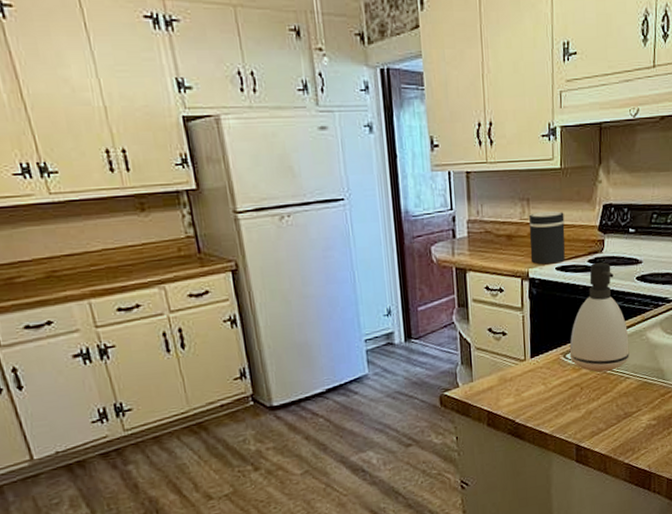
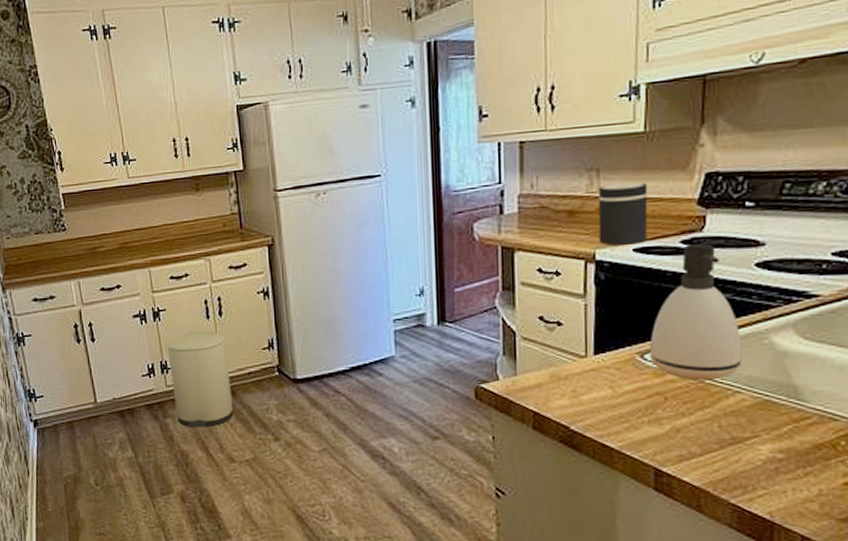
pedal bin: none [120,364,207,471] -> present [167,330,234,427]

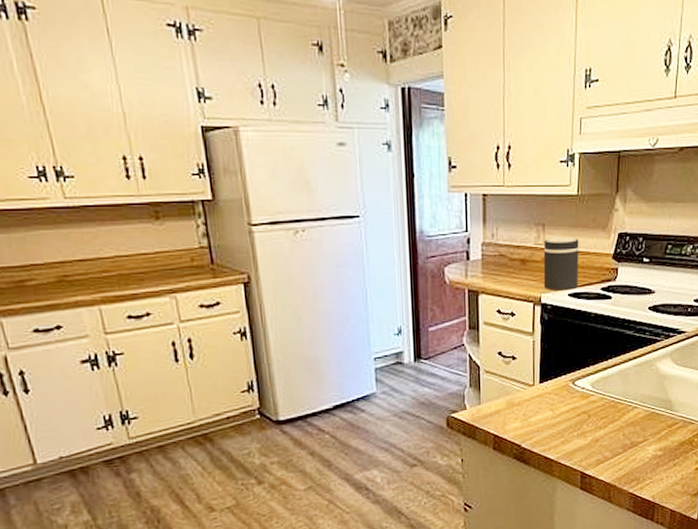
pedal bin: present [167,330,234,427] -> none [127,374,212,480]
soap dispenser: present [649,244,742,381] -> none [578,291,639,401]

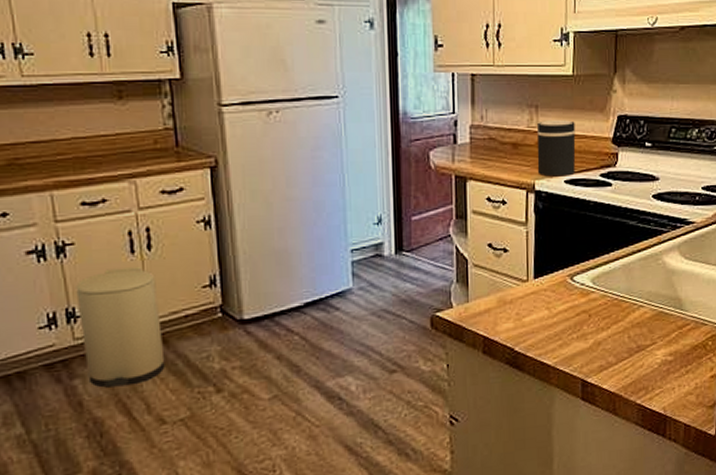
pedal bin: none [127,374,212,480] -> present [75,267,165,388]

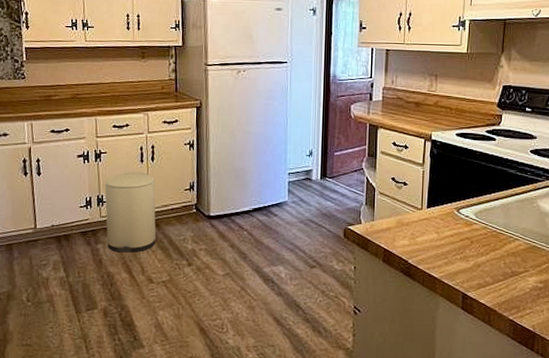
cylinder: present [536,120,576,177] -> none [434,86,467,131]

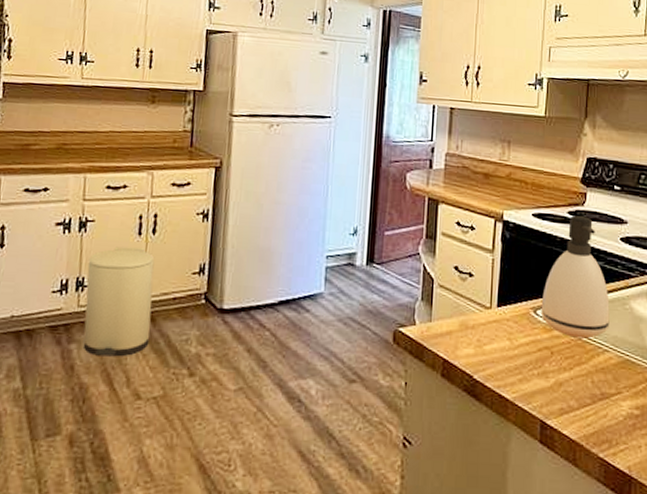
soap dispenser: none [463,134,520,231] -> present [541,216,610,339]

